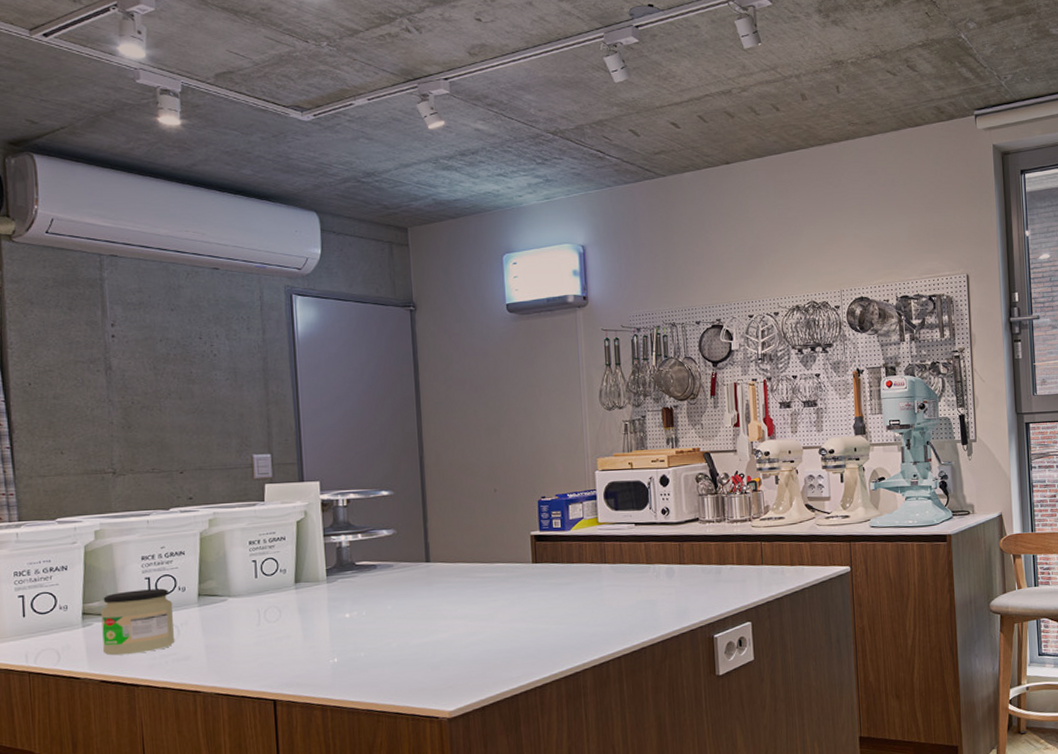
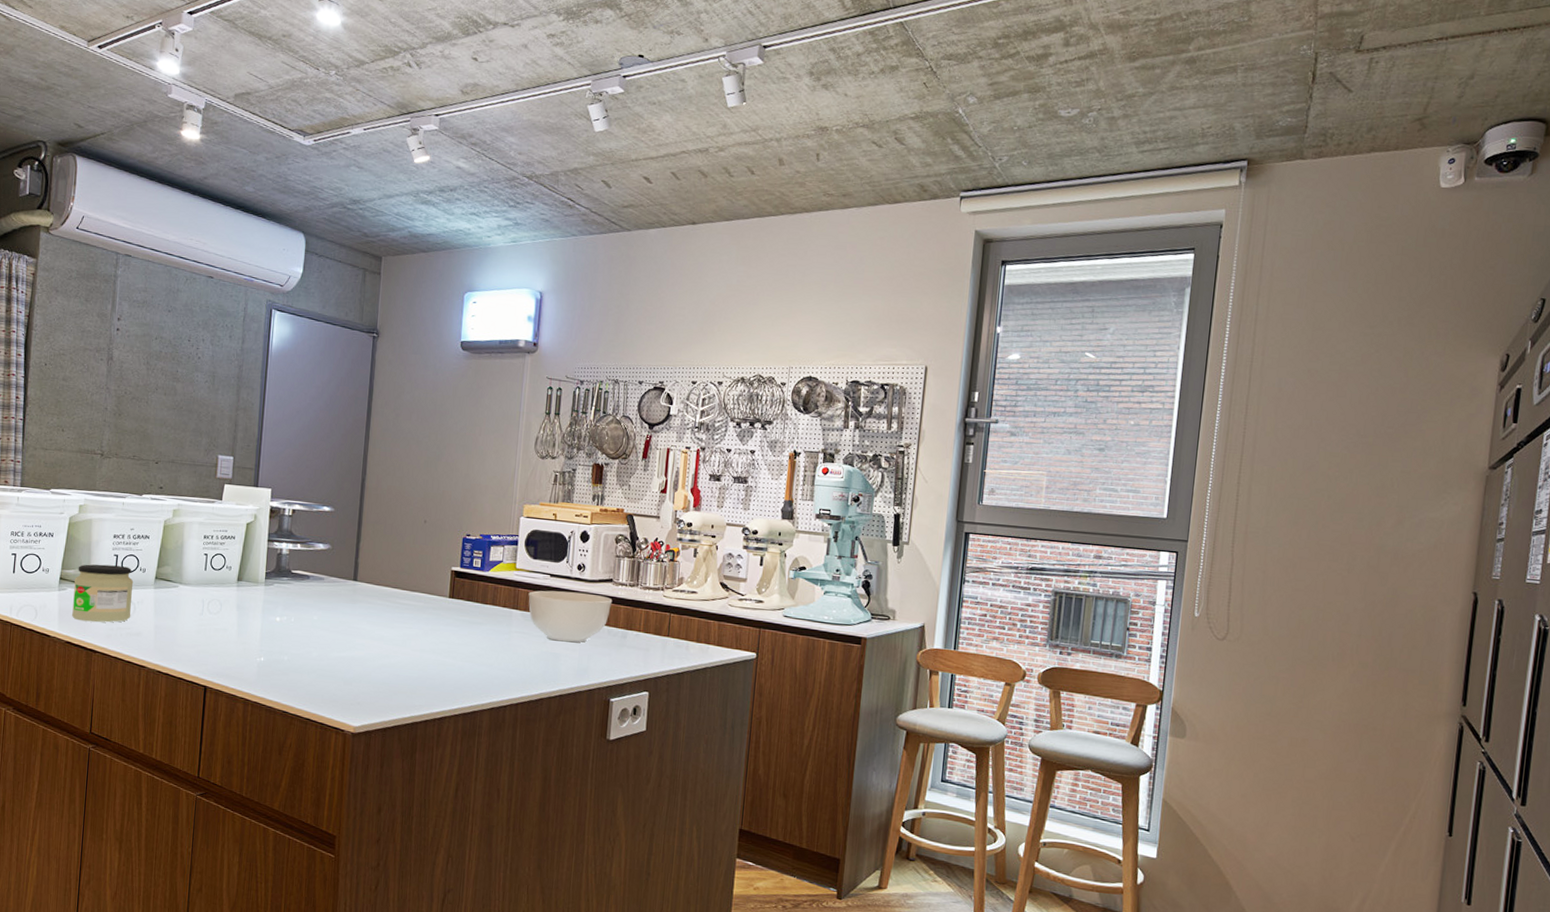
bowl: none [615,535,702,588] -> present [528,590,613,643]

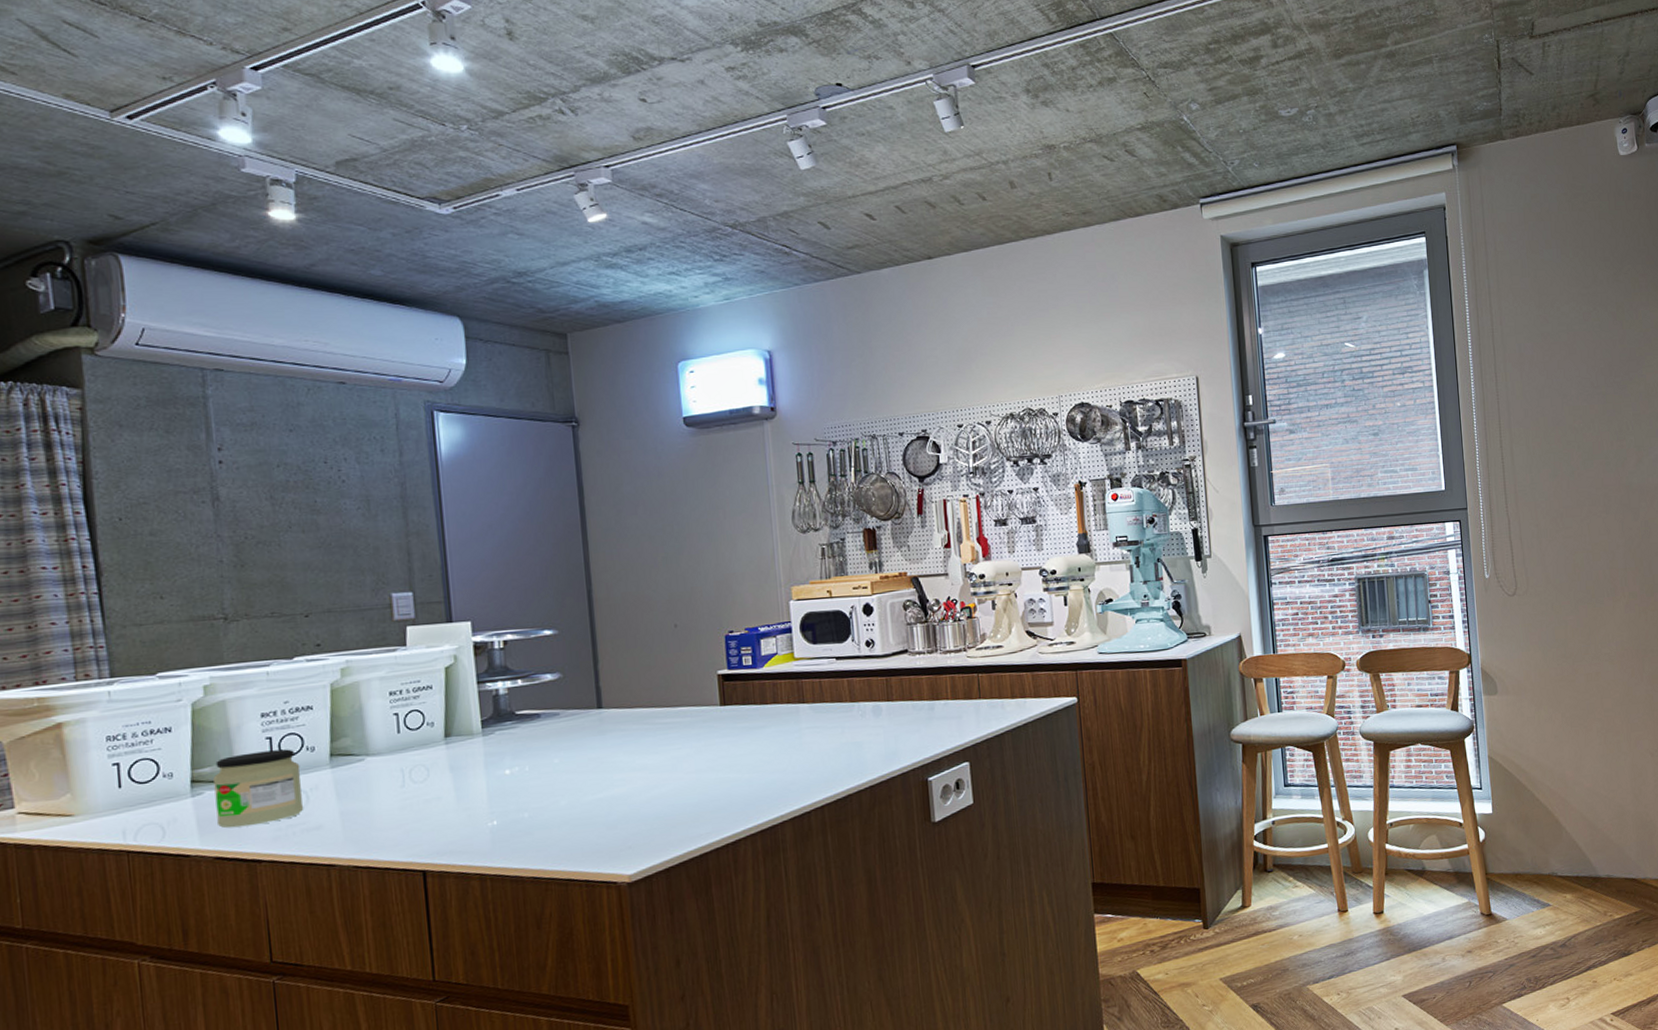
bowl: present [528,590,613,643] -> none [814,669,912,729]

